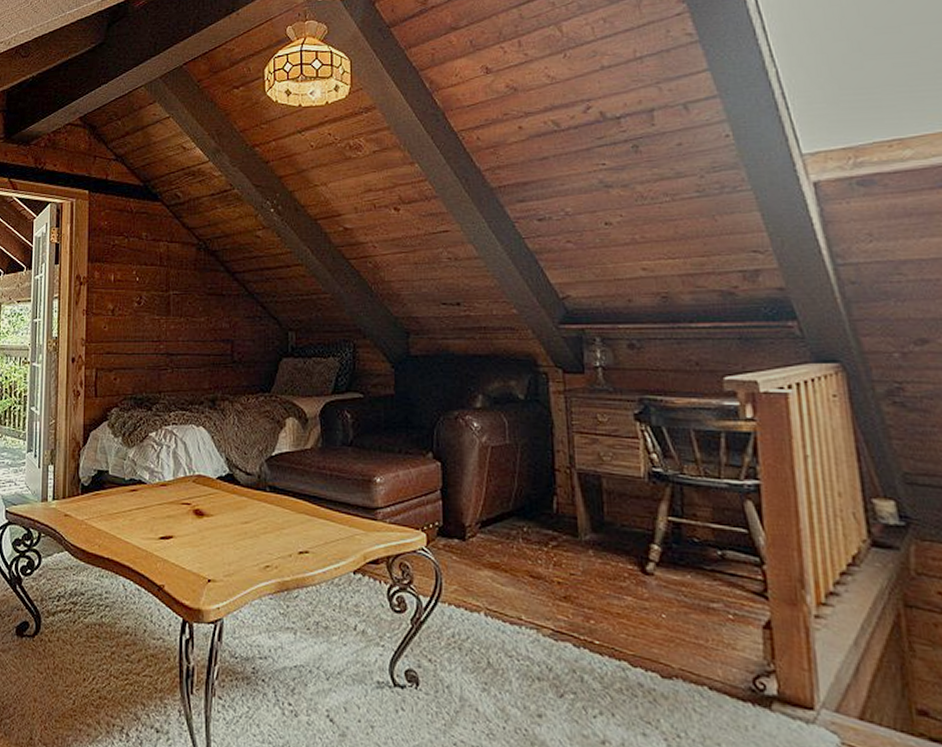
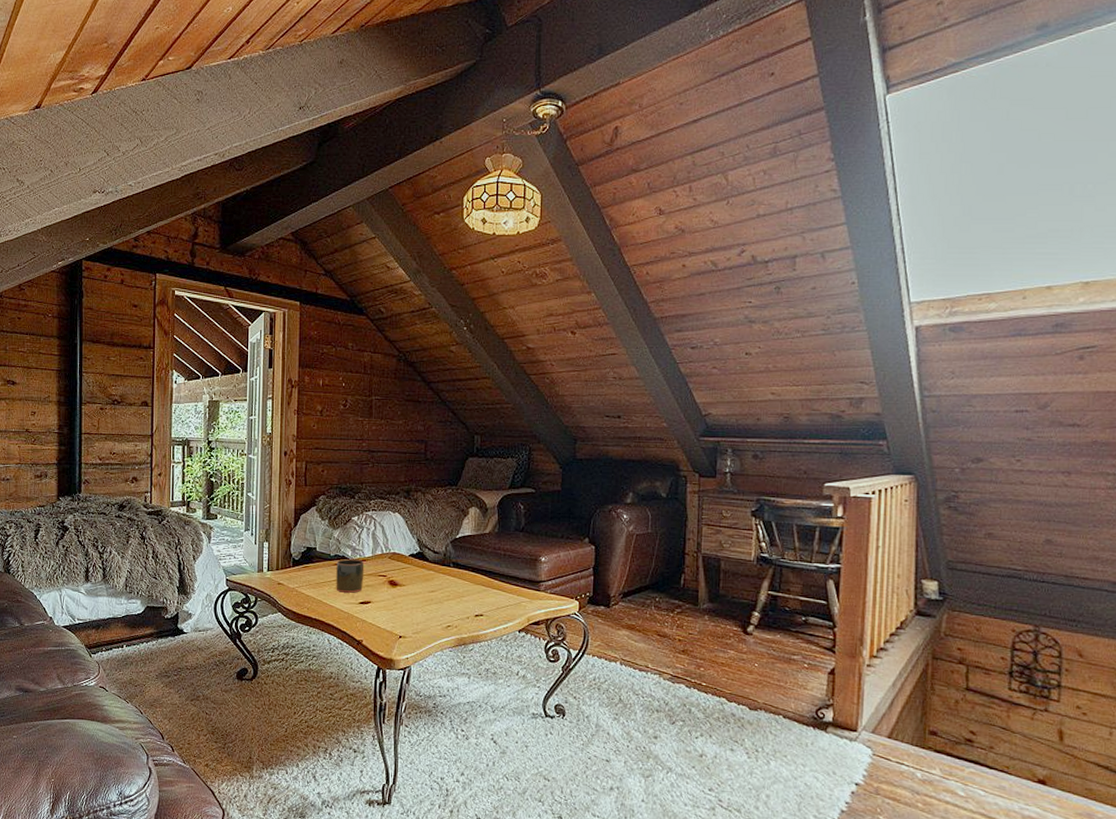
mug: none [132,483,165,526] -> present [336,558,364,593]

